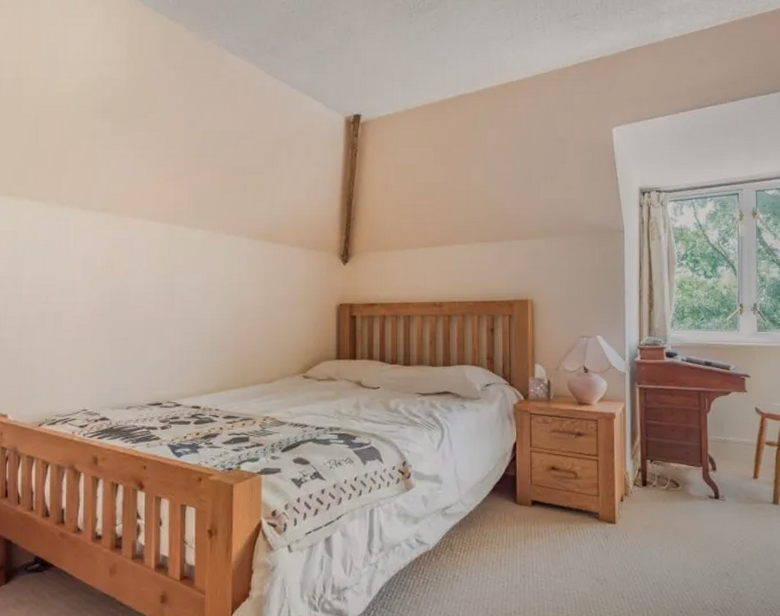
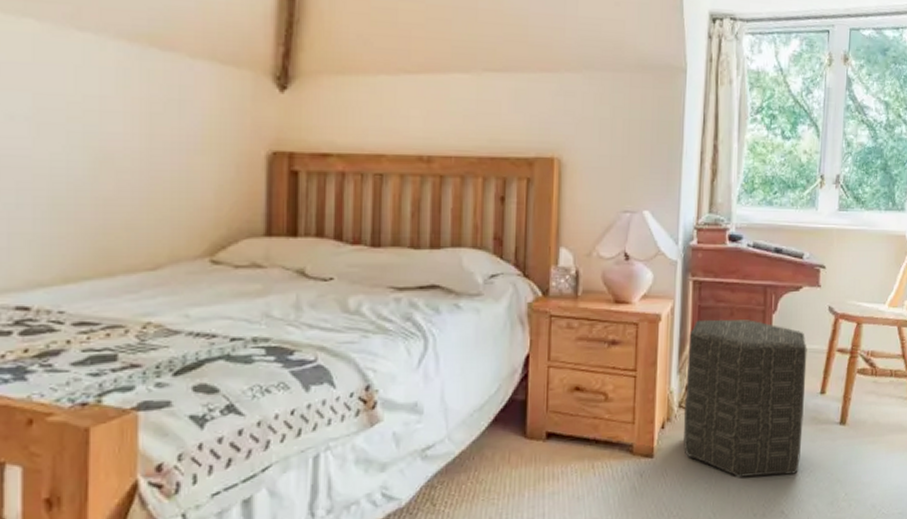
ottoman: none [638,417,740,544] -> present [683,319,807,478]

